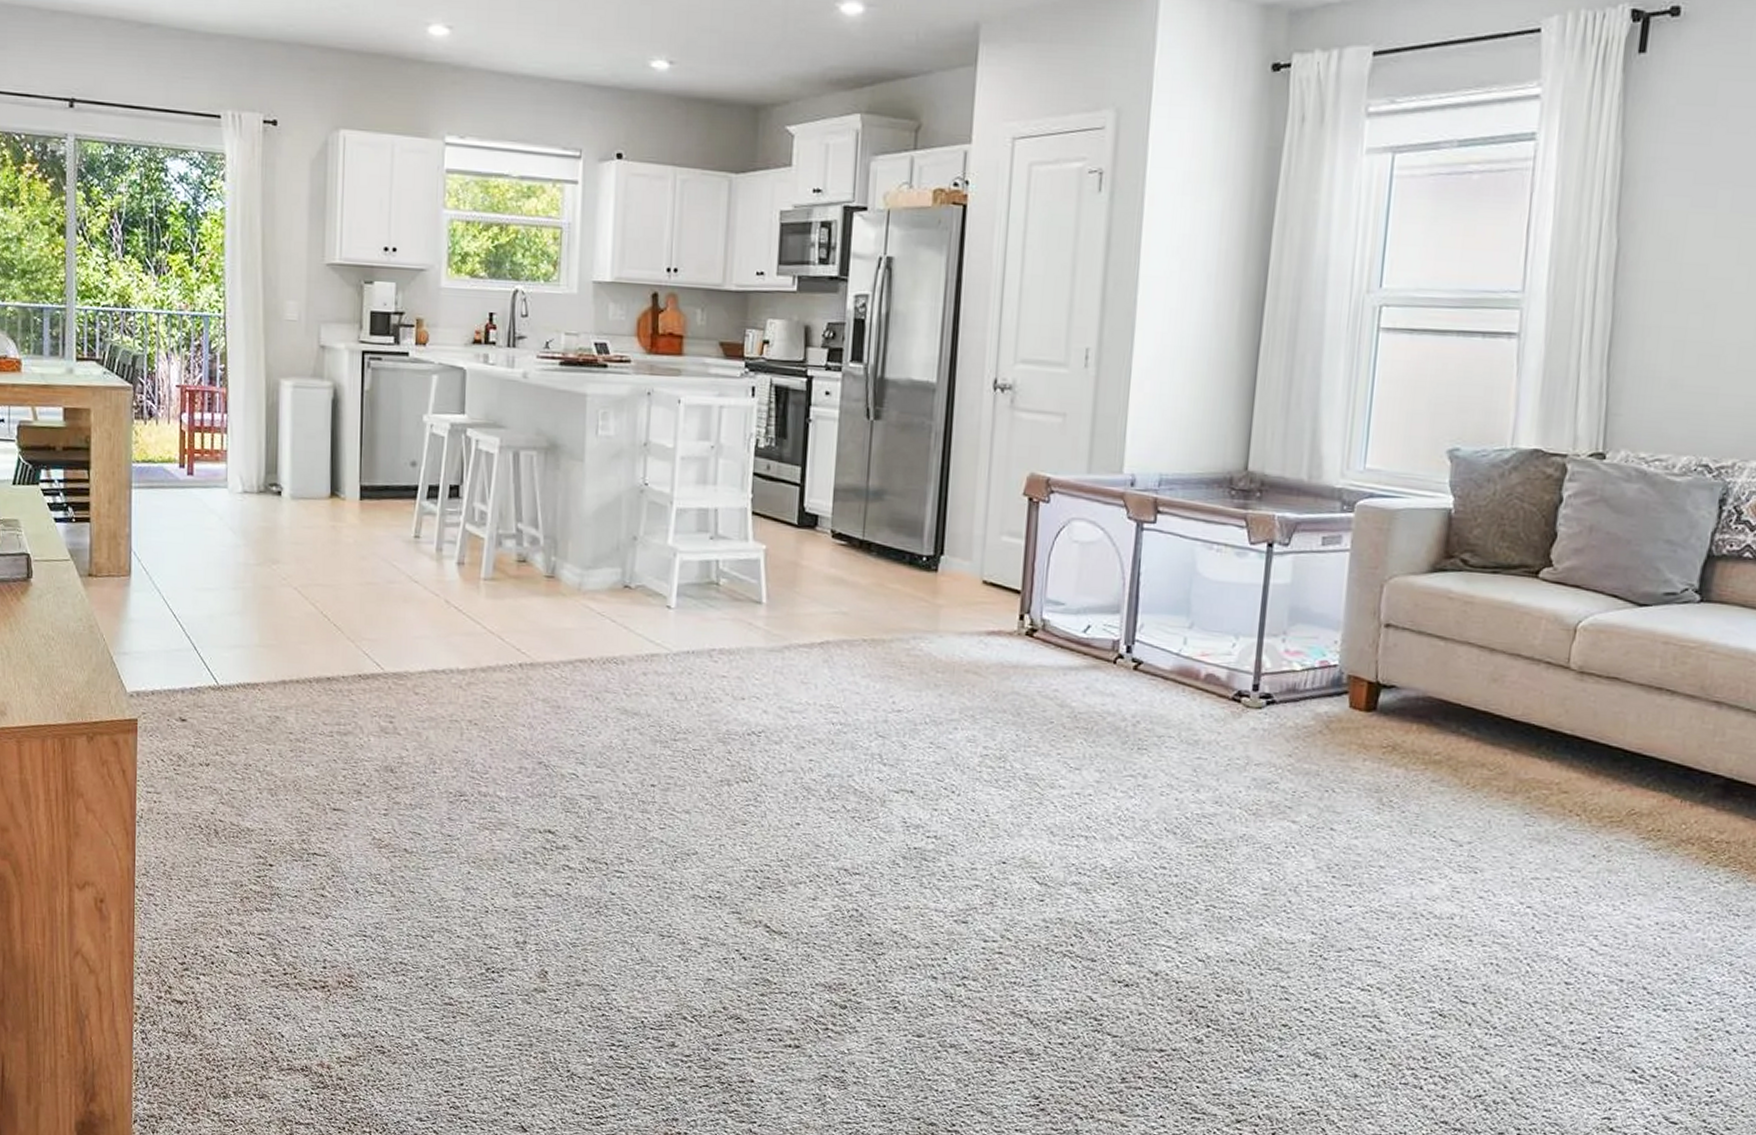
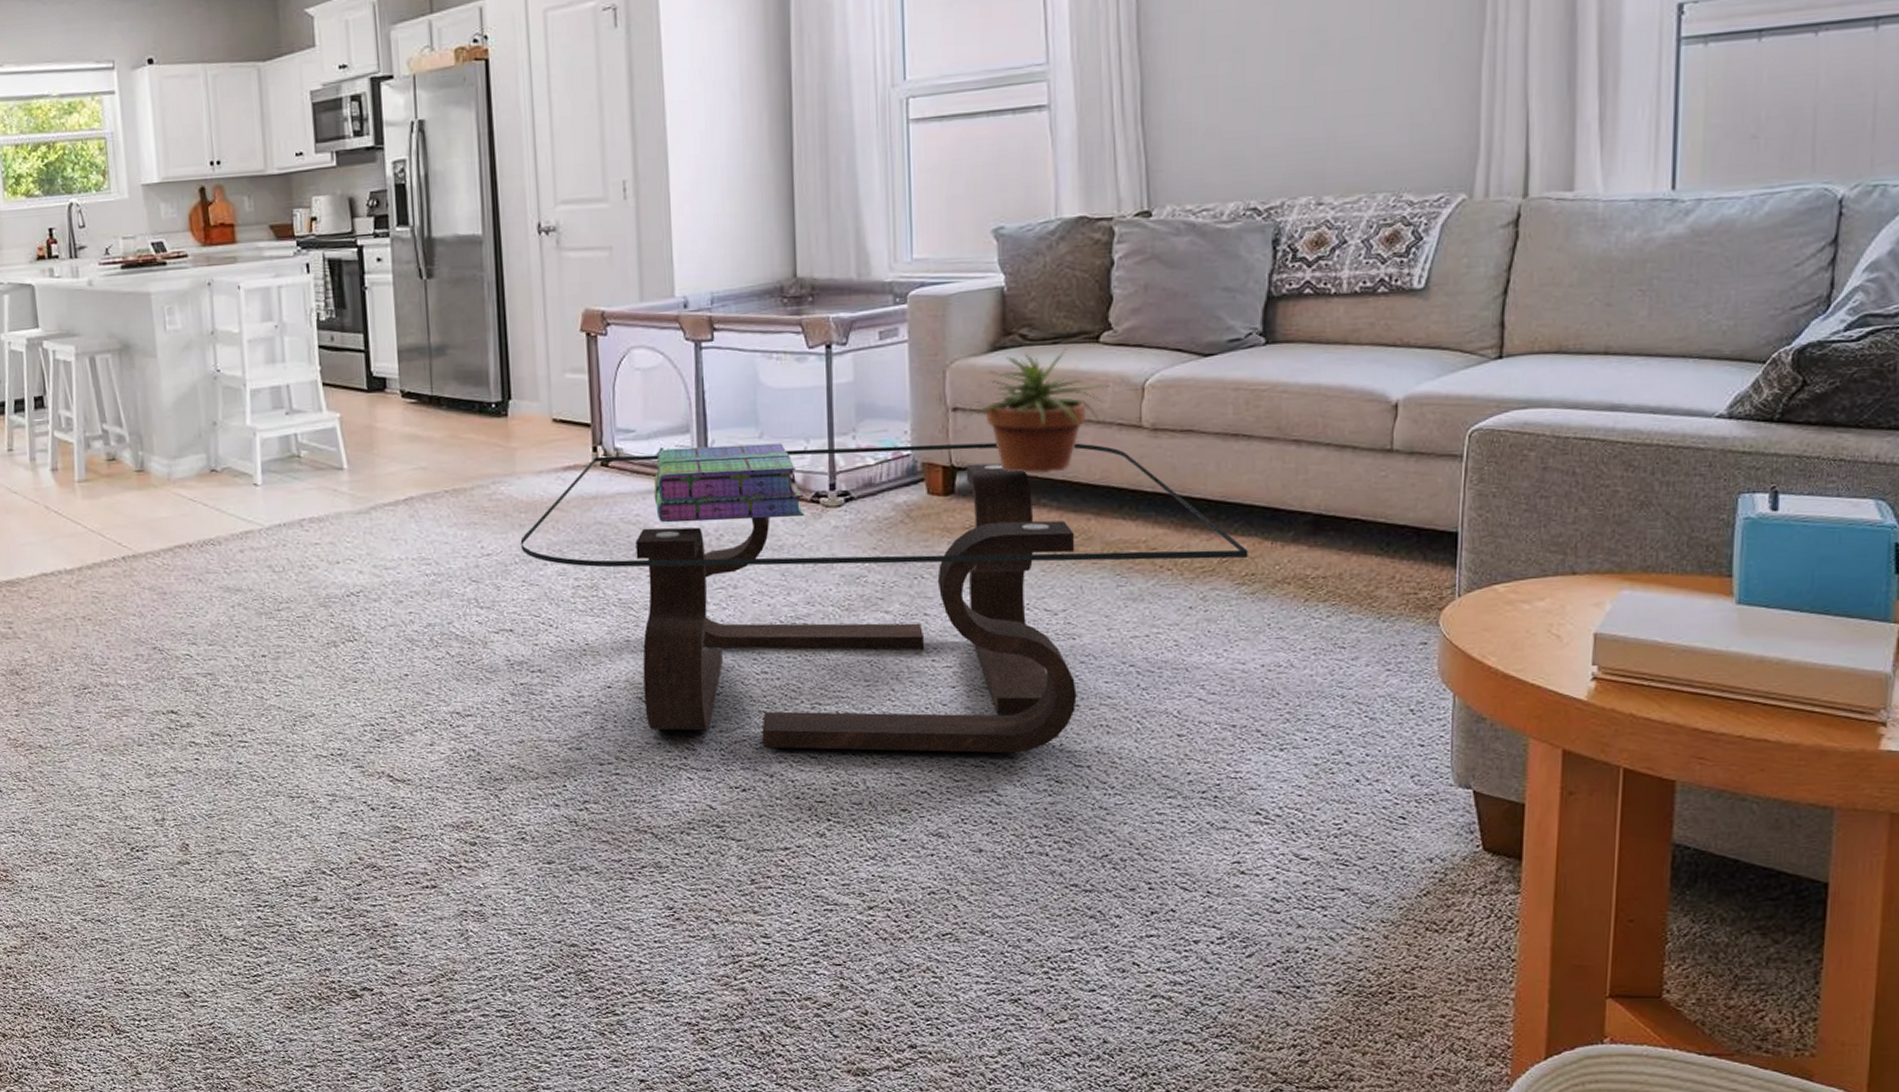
coffee table: none [932,625,1658,981] -> present [520,442,1248,754]
stack of books: none [1075,626,1226,714] -> present [654,443,805,523]
potted plant: none [1398,578,1544,703] -> present [966,347,1111,474]

